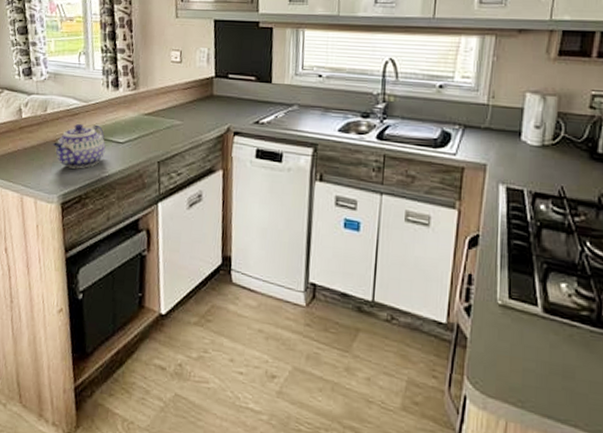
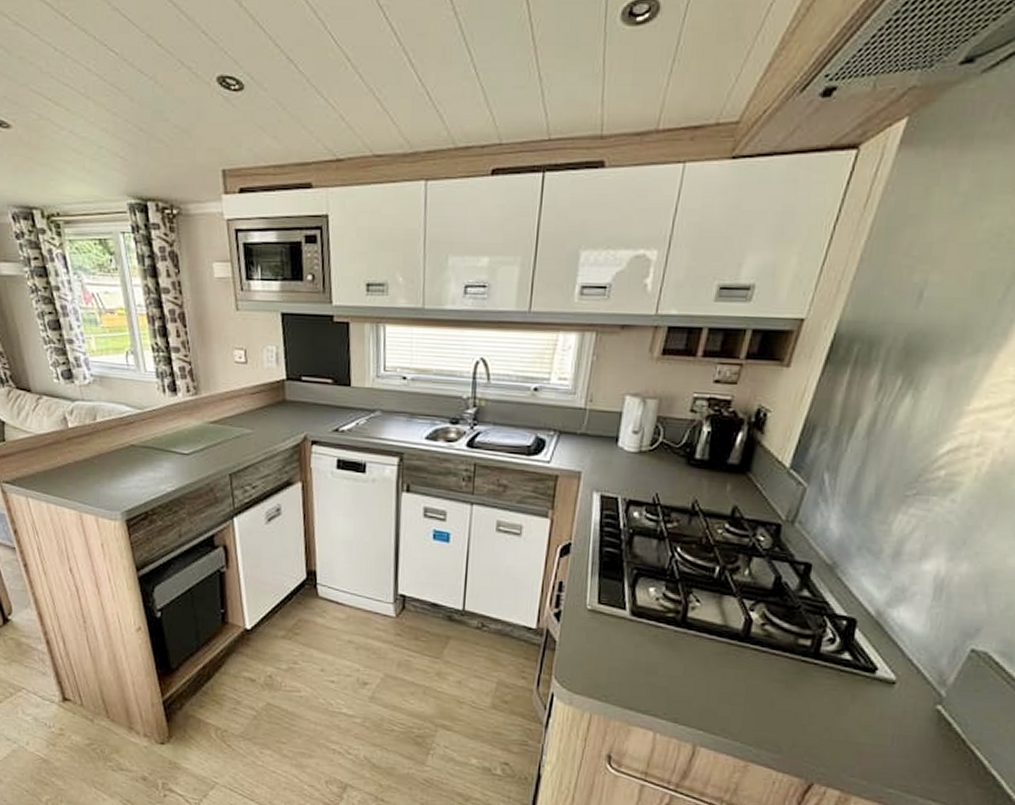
teapot: present [53,123,106,169] -> none [108,433,169,483]

